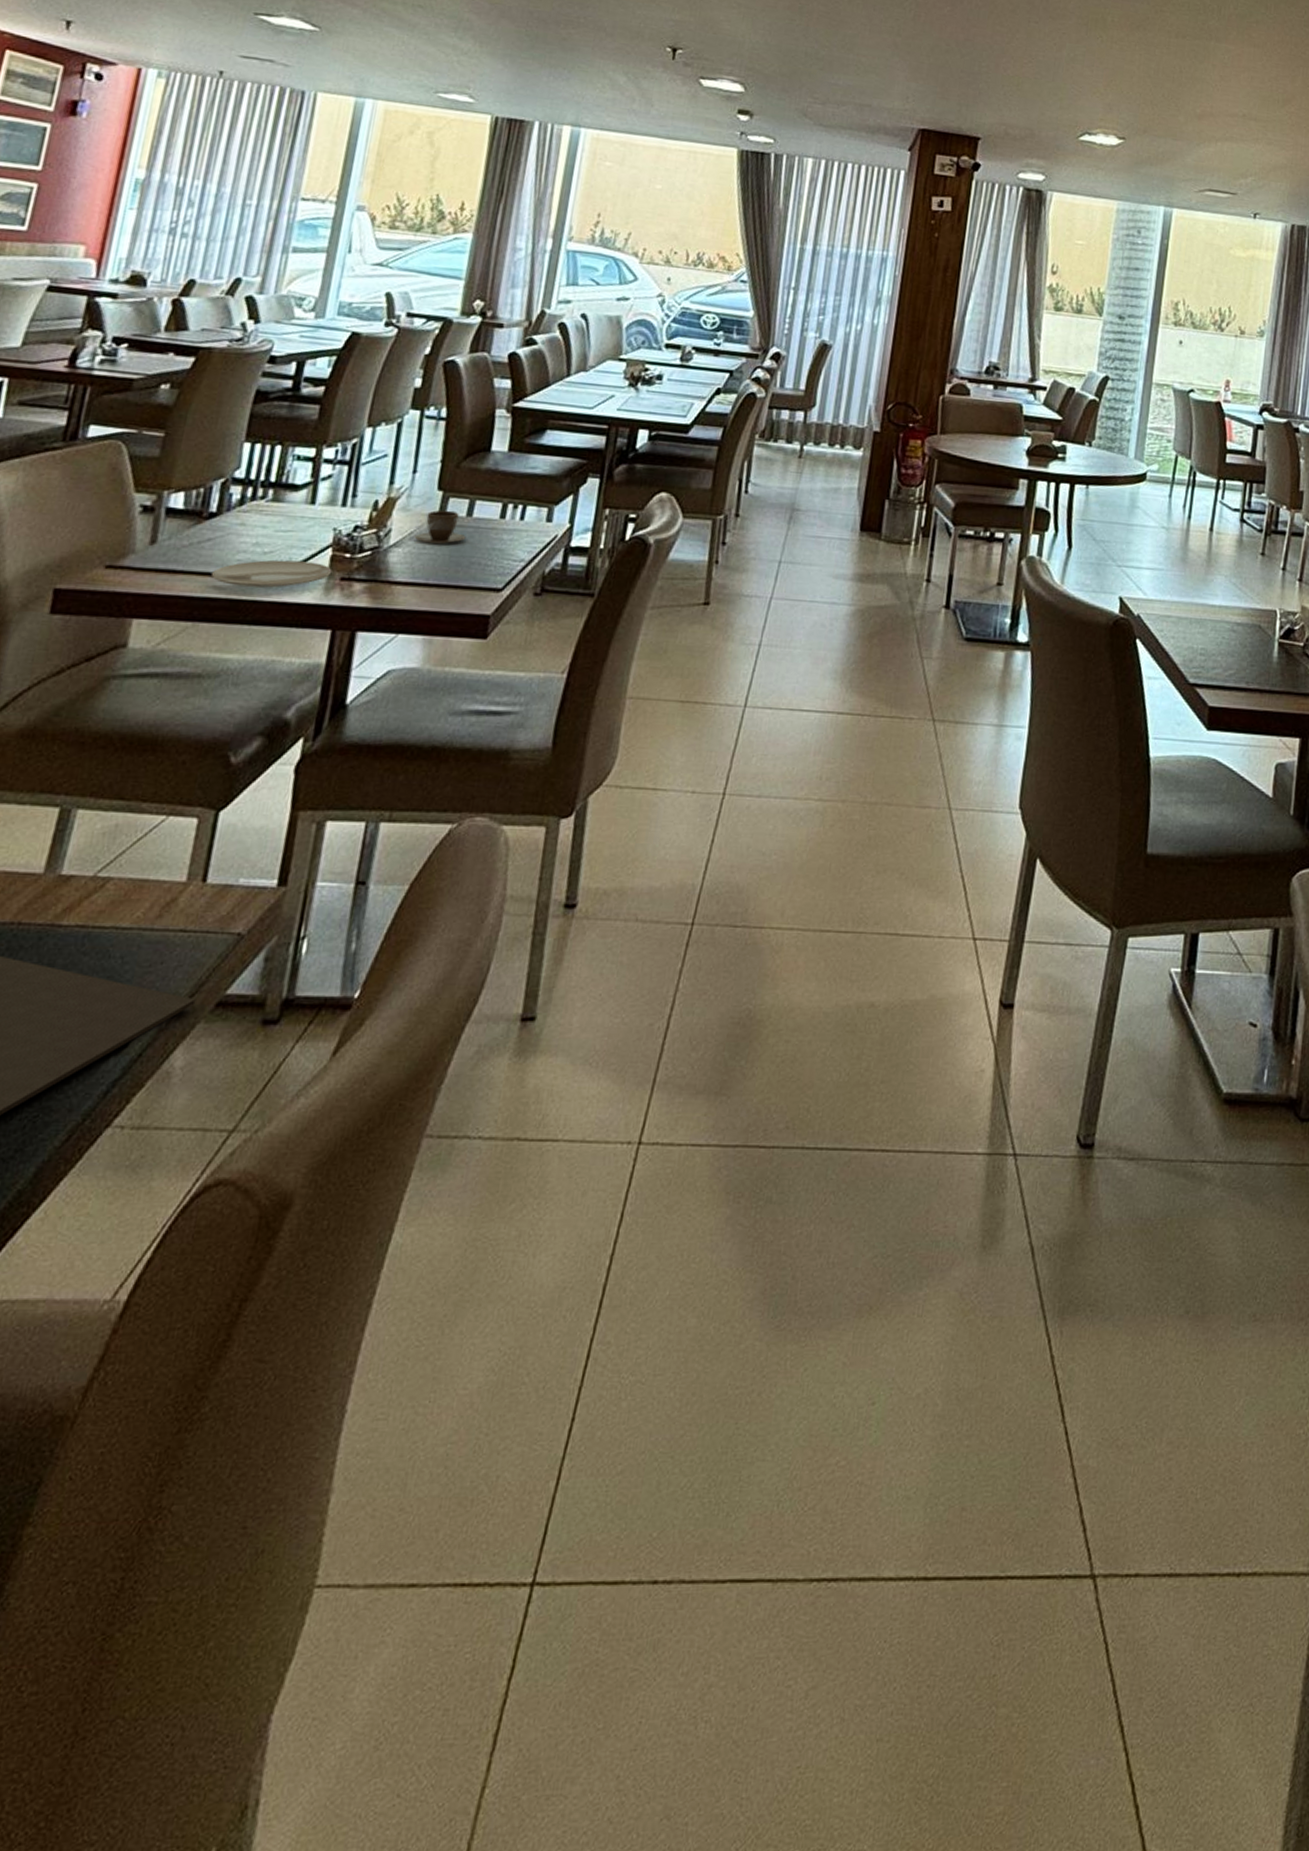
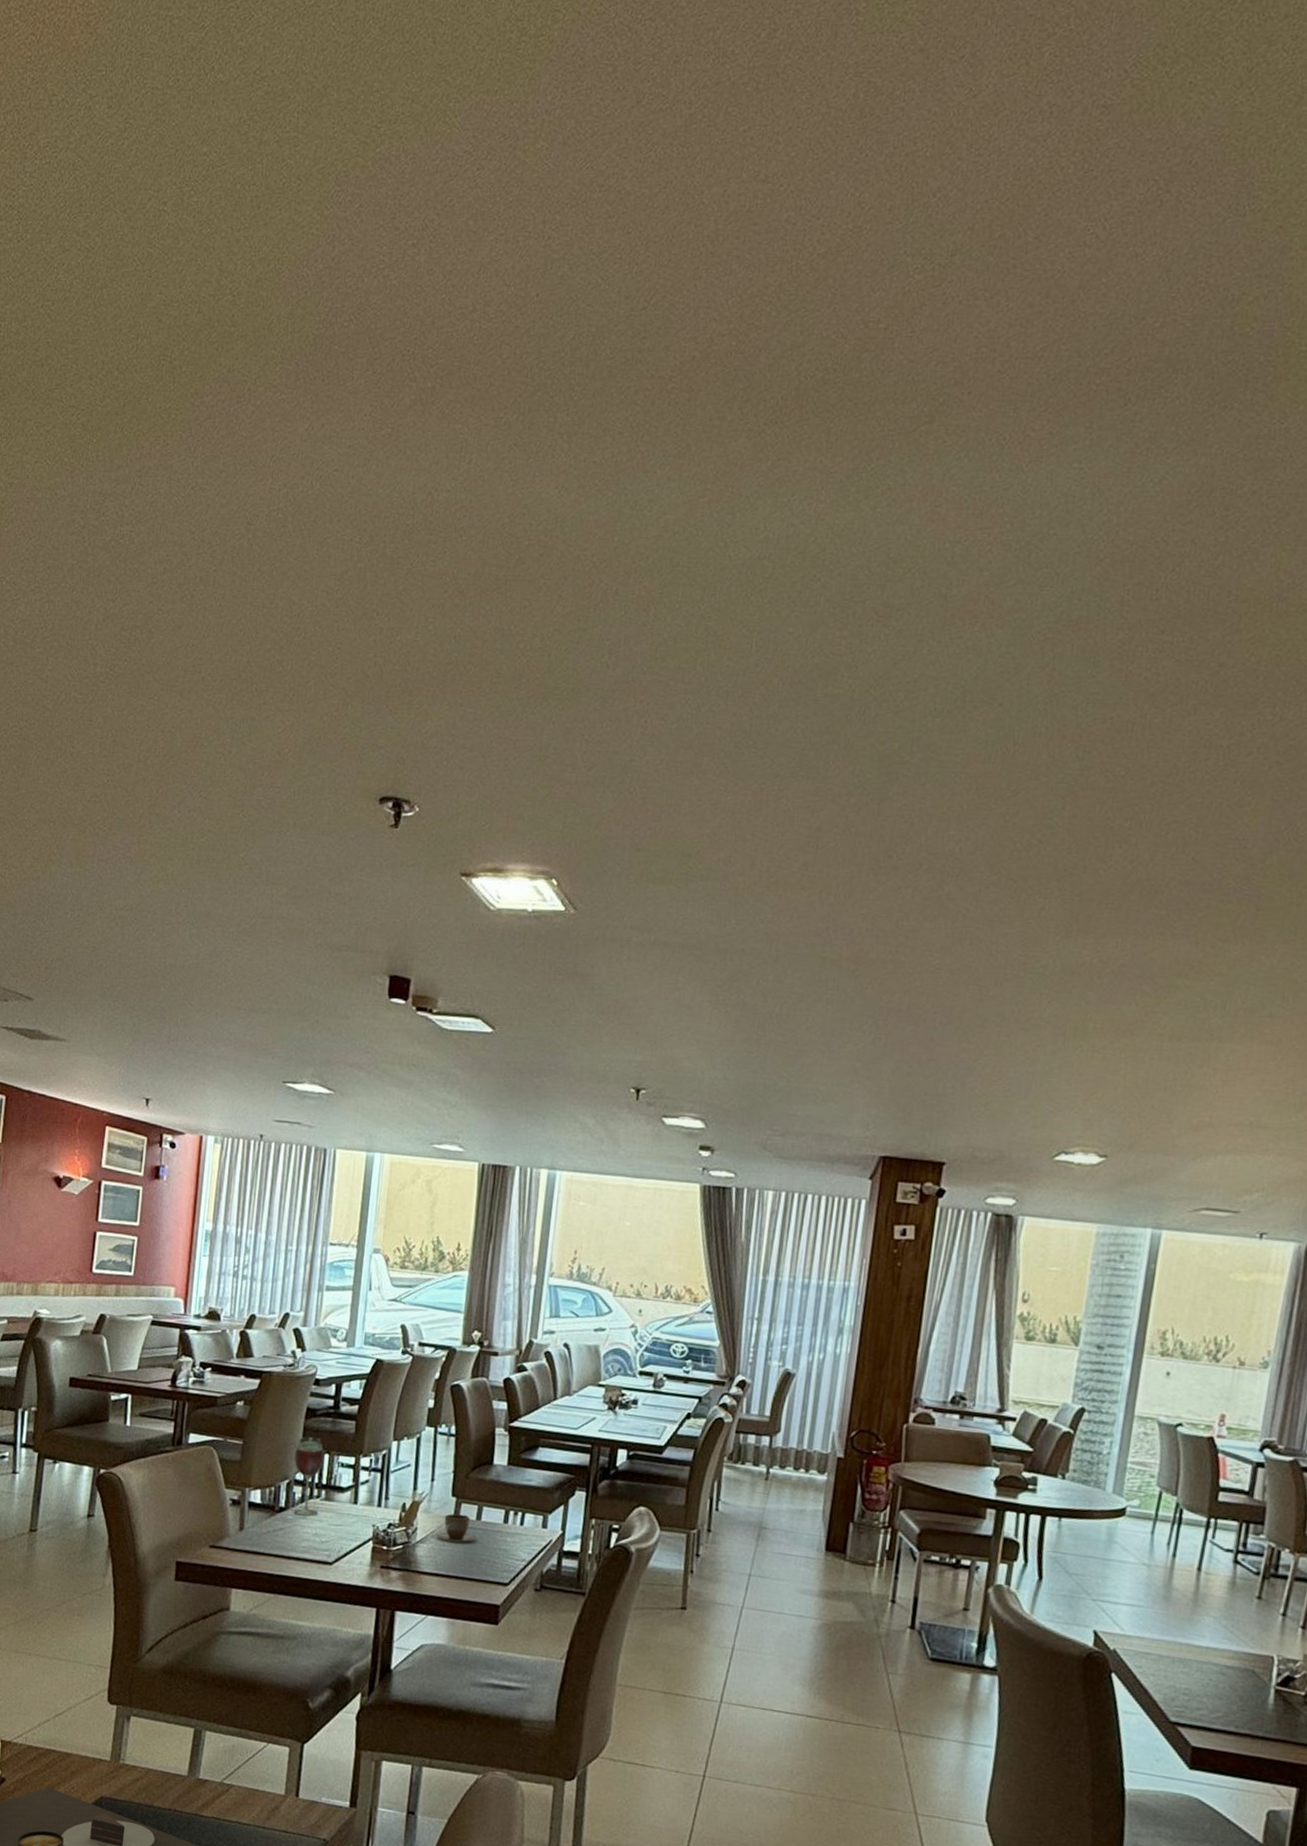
plate: present [212,559,332,588] -> none [285,1548,374,1572]
wineglass: none [227,425,276,521] -> present [293,1436,325,1516]

